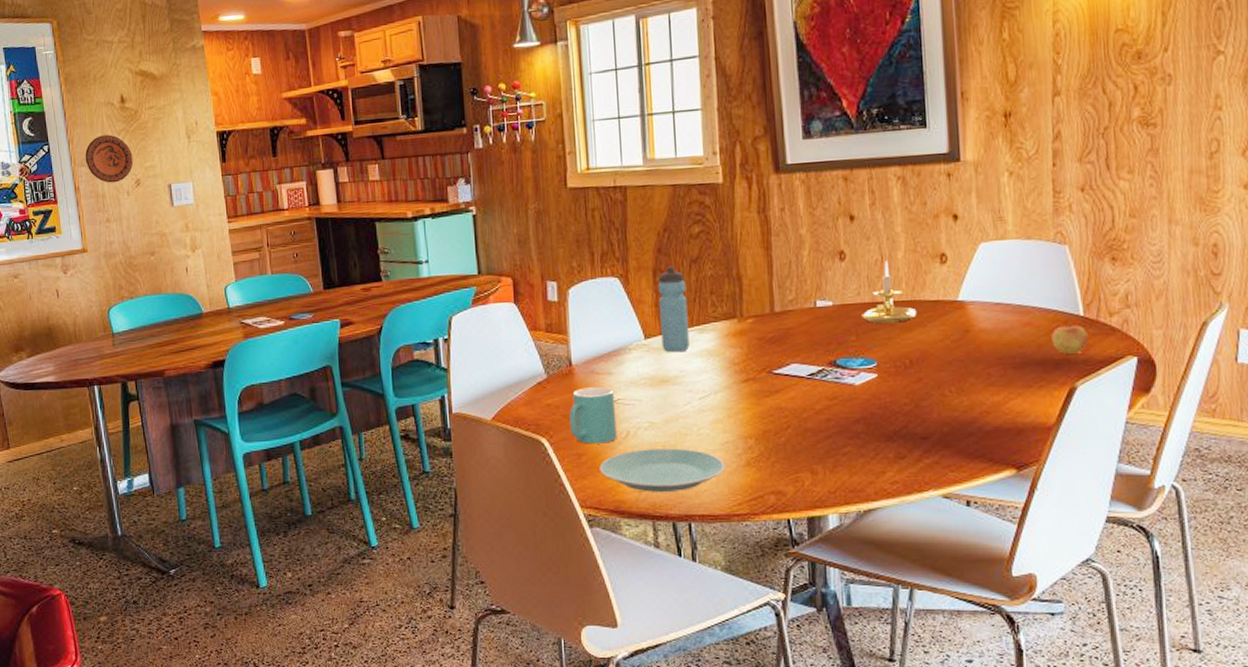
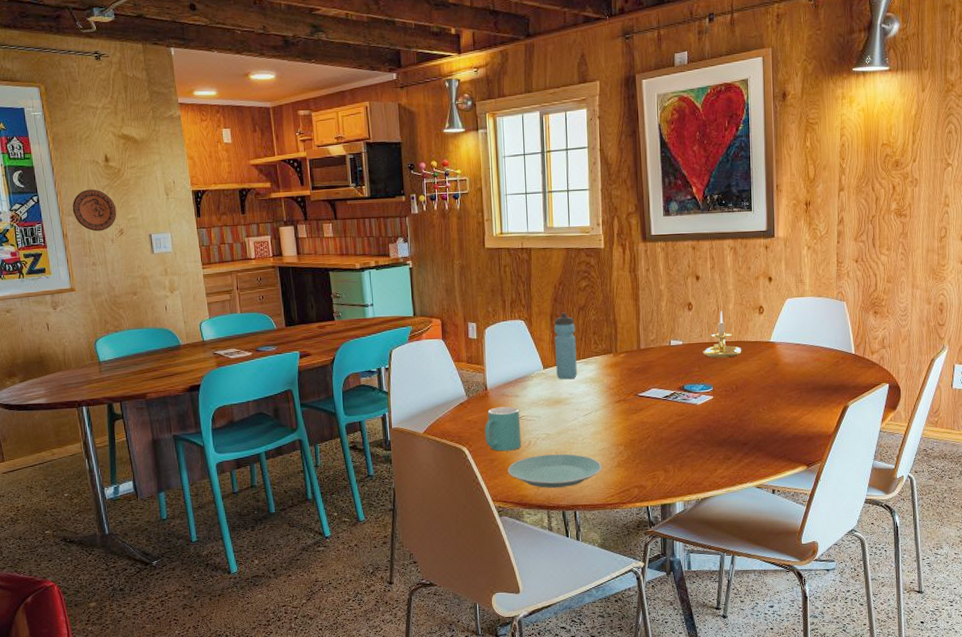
apple: present [1051,319,1088,354] -> none [833,356,857,382]

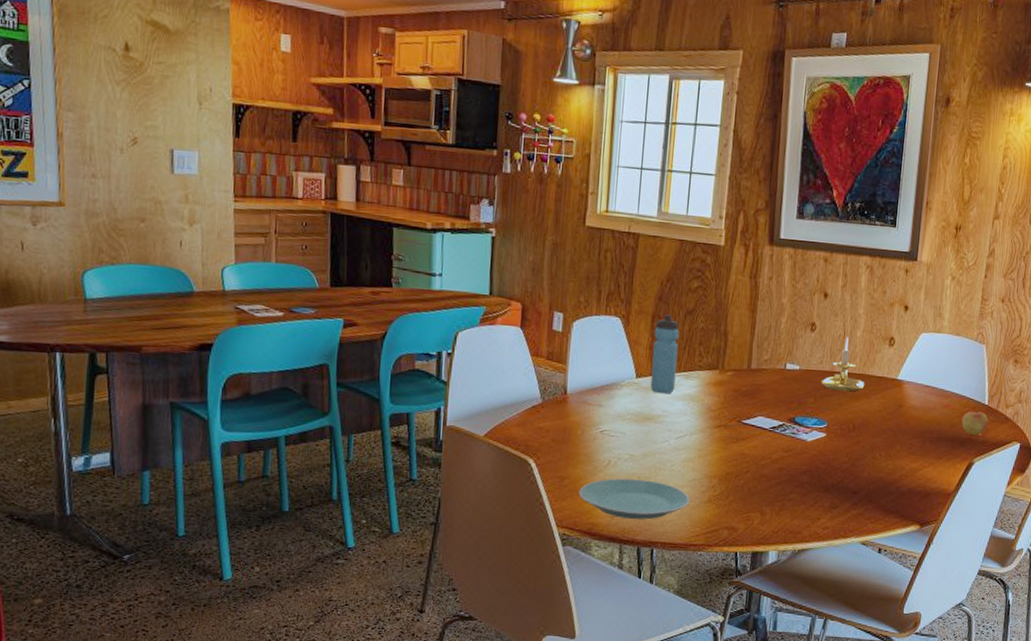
decorative plate: present [72,189,117,232] -> none [73,81,132,137]
mug: present [485,406,522,452] -> none [557,416,602,470]
apple: none [833,356,857,382] -> present [961,407,988,435]

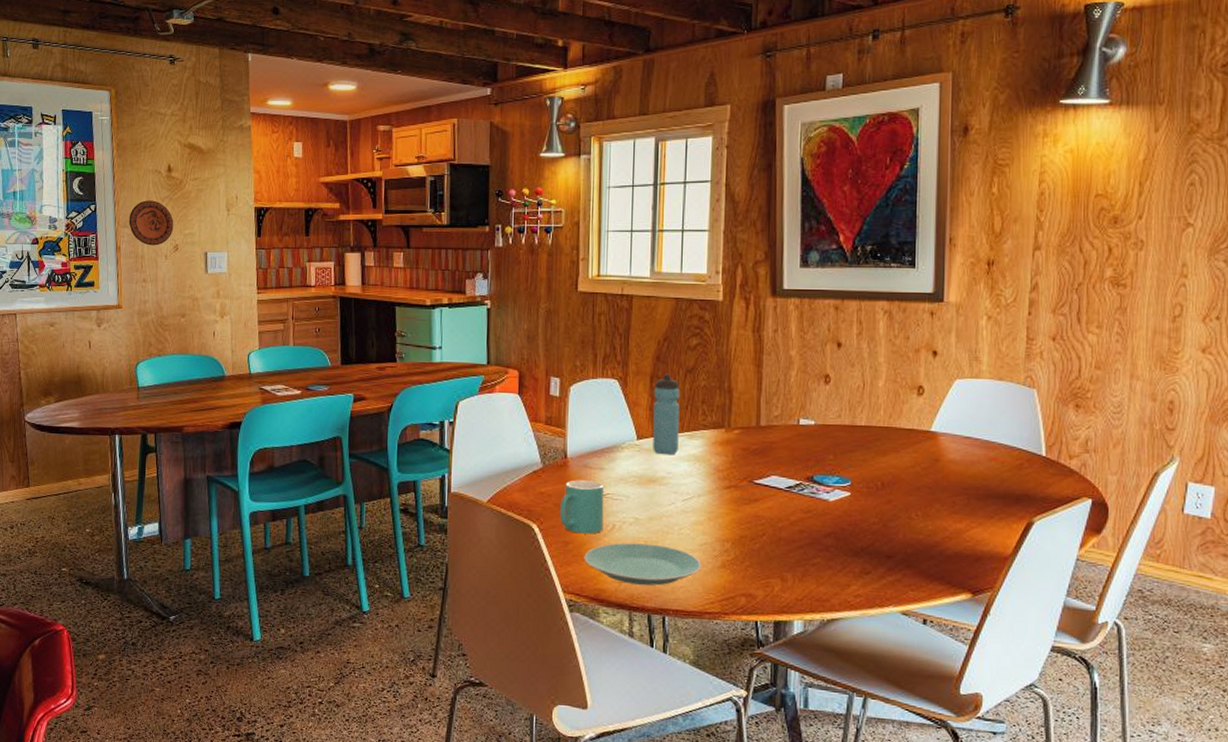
decorative plate: none [73,81,132,137] -> present [128,200,174,246]
mug: none [557,416,602,470] -> present [560,480,605,534]
candle holder: present [821,337,865,392] -> none [841,388,892,446]
apple: present [961,407,988,435] -> none [1014,458,1048,491]

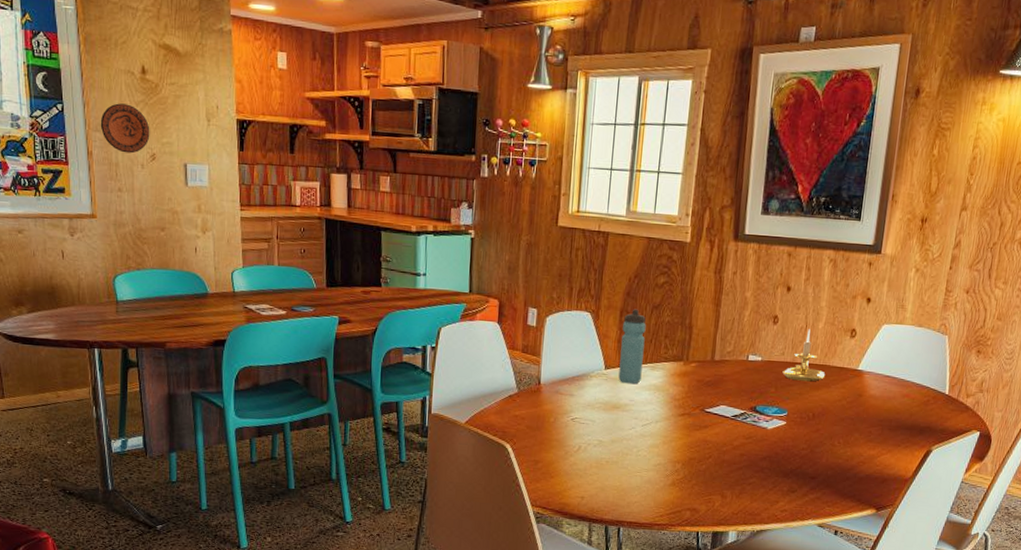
mug: present [560,480,605,534] -> none [531,404,573,454]
plate: present [584,542,701,586] -> none [551,462,654,501]
candle holder: none [841,388,892,446] -> present [782,329,826,382]

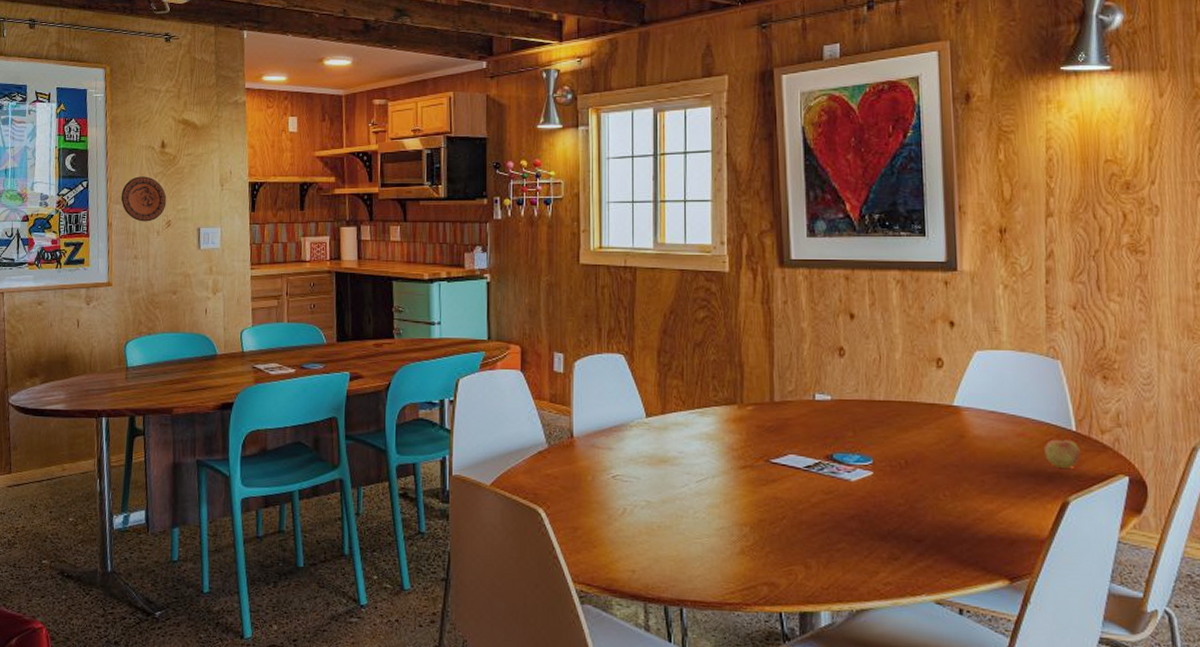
water bottle: present [618,309,646,384] -> none [662,348,690,434]
candle holder: present [782,329,826,382] -> none [859,361,914,422]
apple: none [921,396,948,424] -> present [1044,434,1080,468]

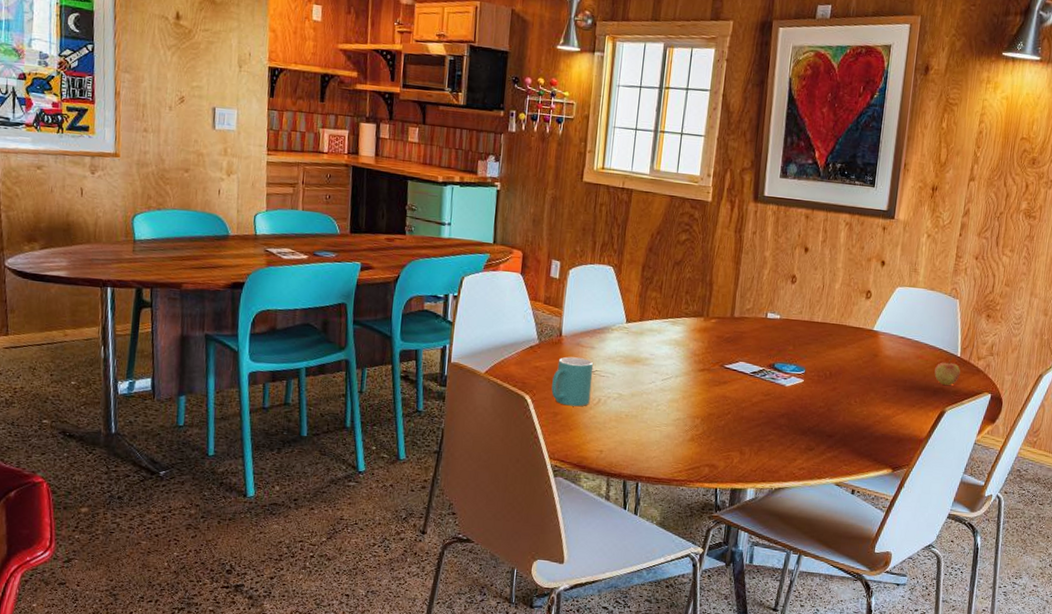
decorative plate: present [121,176,167,222] -> none [130,46,181,96]
mug: none [568,461,614,519] -> present [551,356,594,407]

